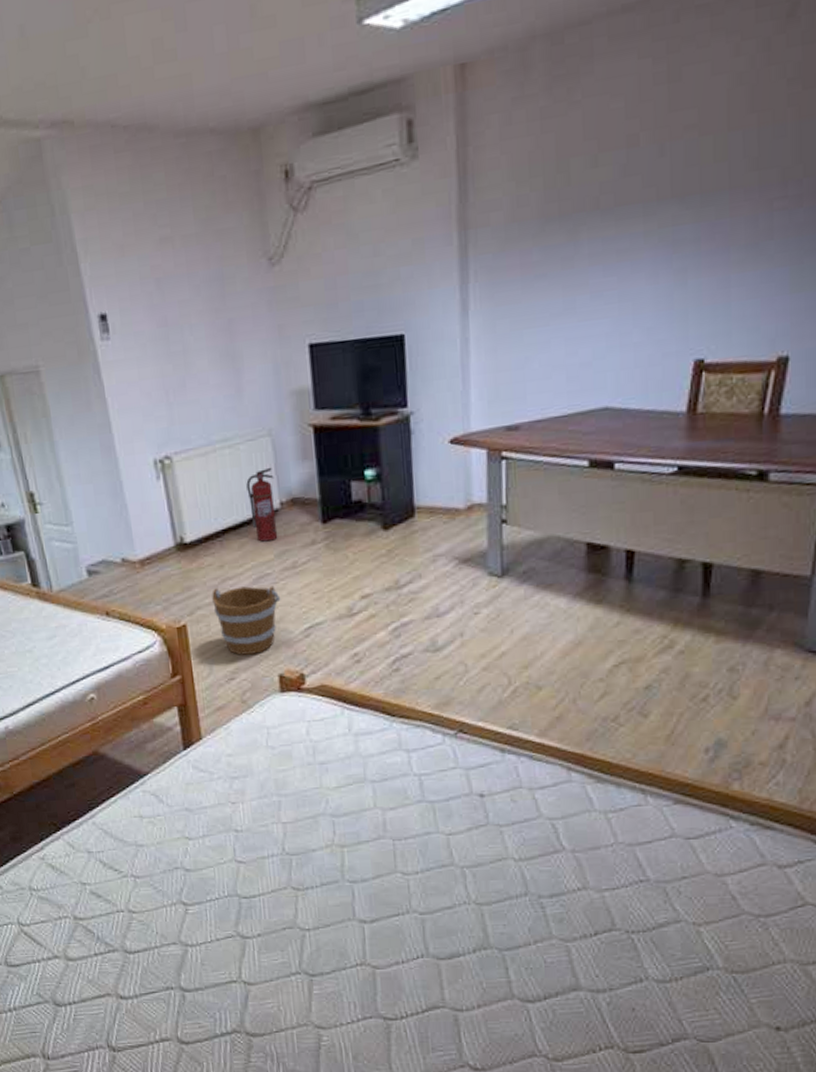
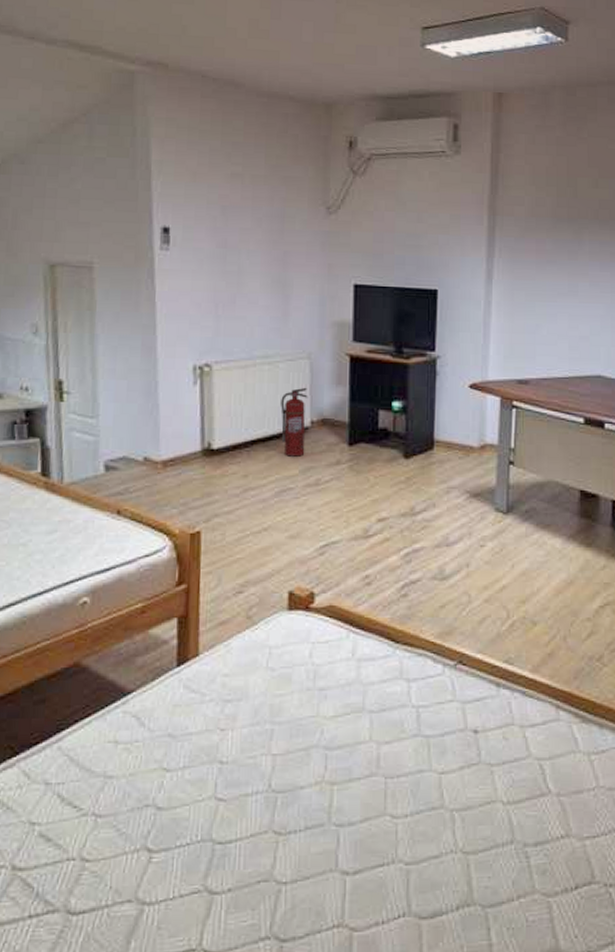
bucket: present [212,585,281,655] -> none [231,497,300,568]

